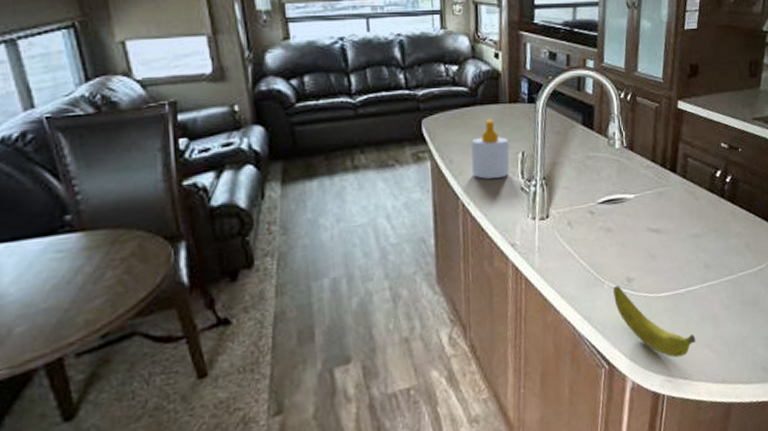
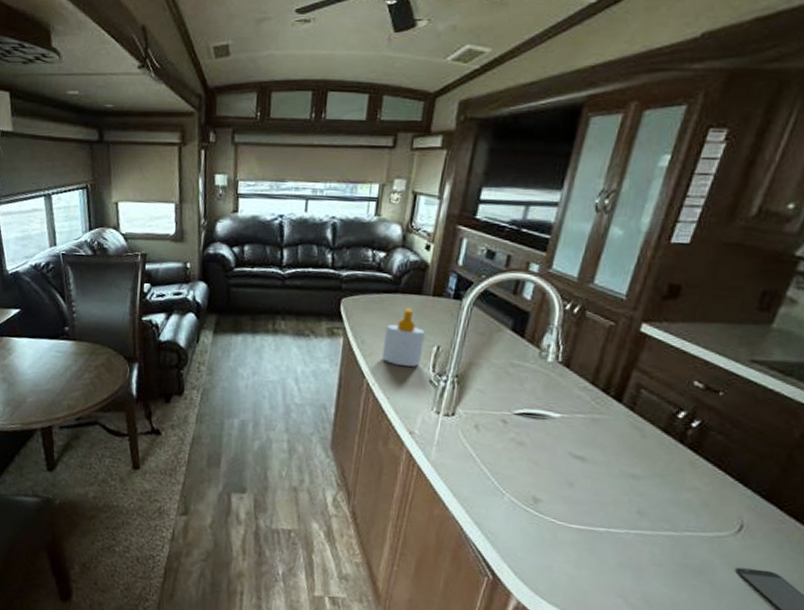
banana: present [613,286,696,358] -> none [513,501,608,597]

